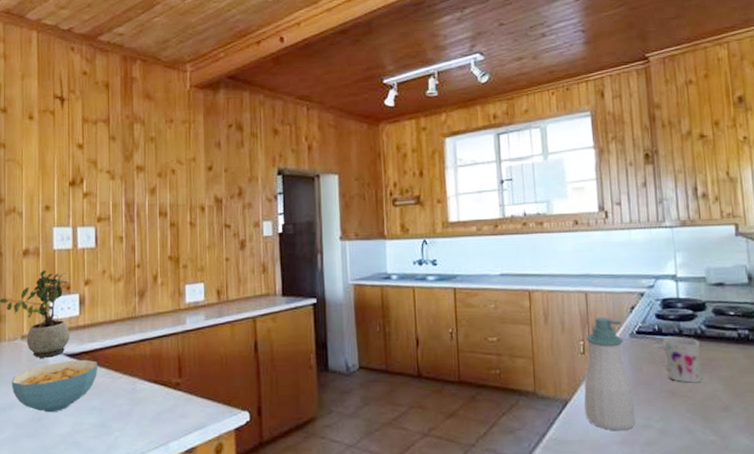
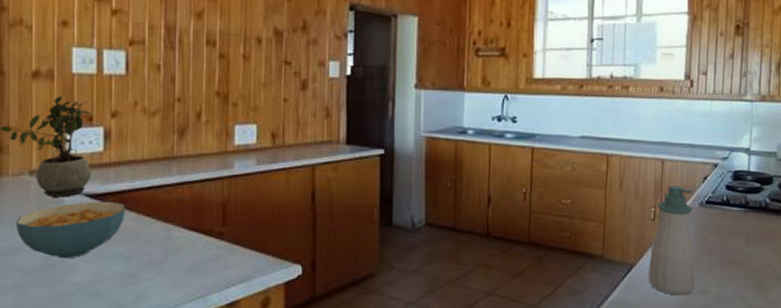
mug: present [651,336,702,383] -> none [717,207,763,252]

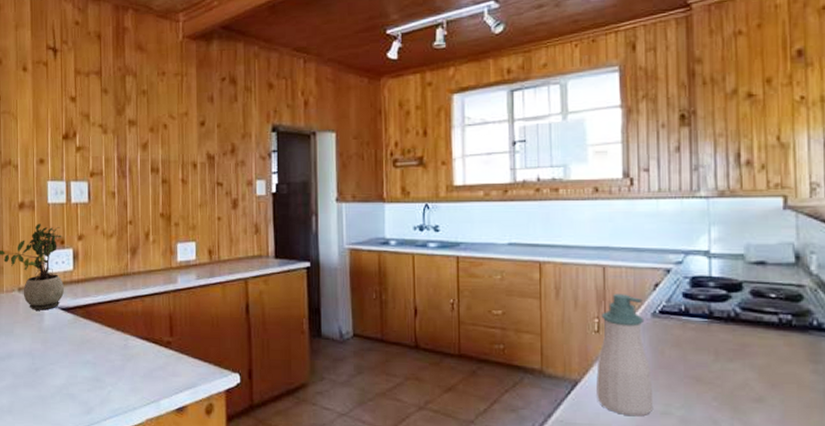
cereal bowl: present [15,201,125,259] -> none [9,313,91,364]

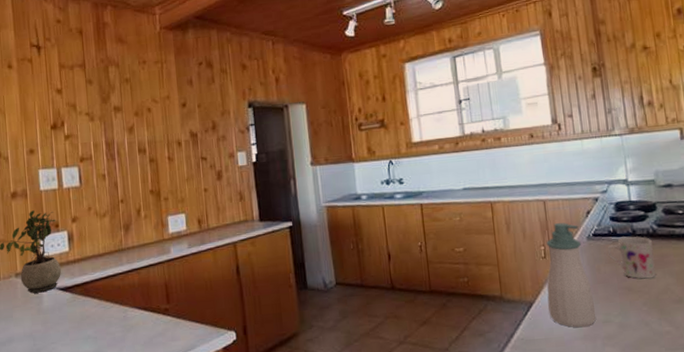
mug: none [675,318,733,370] -> present [607,236,656,279]

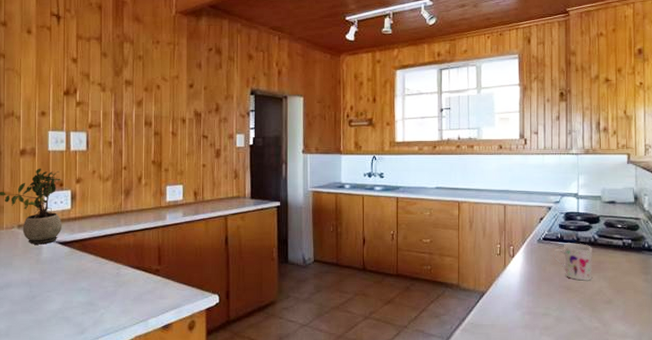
soap bottle: present [546,223,597,328] -> none [498,226,538,318]

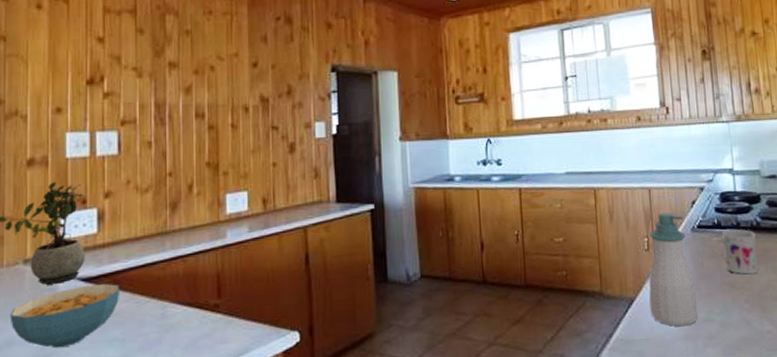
cereal bowl: none [8,247,86,292] -> present [9,283,119,348]
soap bottle: none [498,226,538,318] -> present [648,213,699,327]

